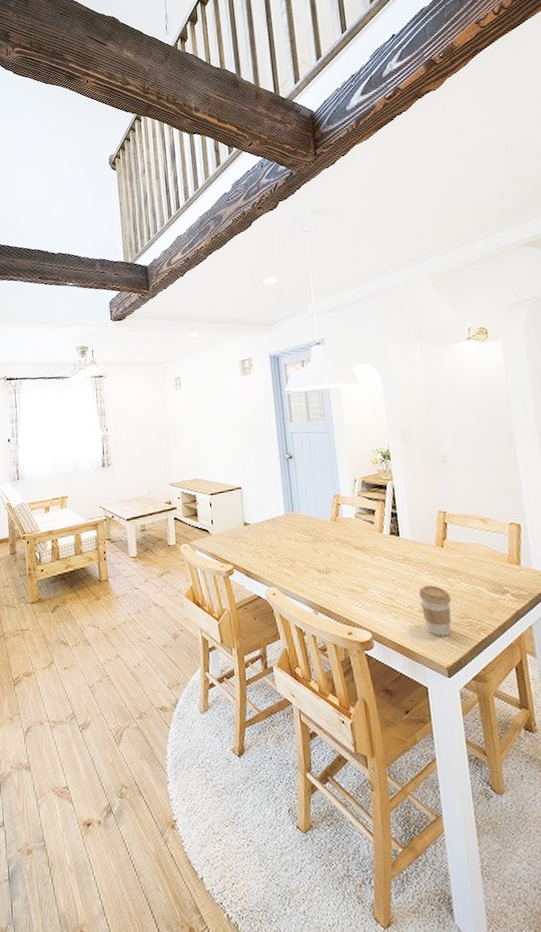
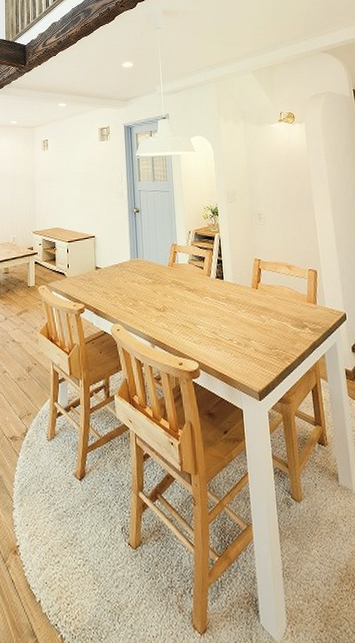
coffee cup: present [418,585,452,637] -> none [237,321,263,365]

